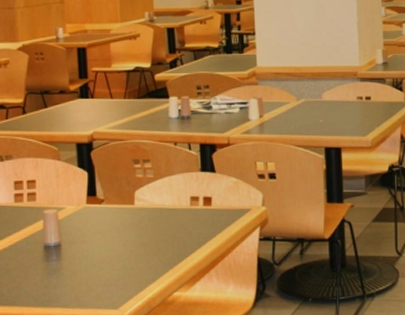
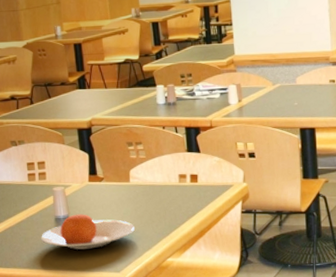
plate: none [26,241,139,283] -> present [41,214,136,250]

